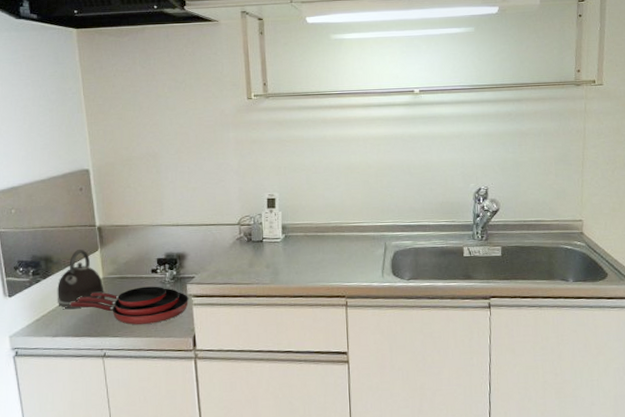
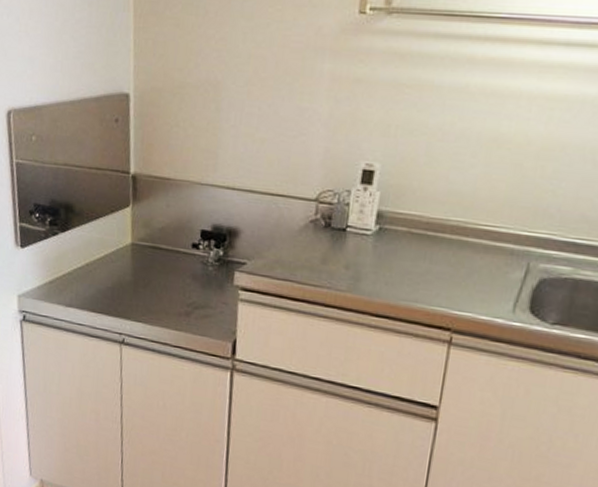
kettle: present [58,249,106,309] -> none [75,201,133,277]
frying pan: present [70,286,189,325] -> none [88,260,234,315]

